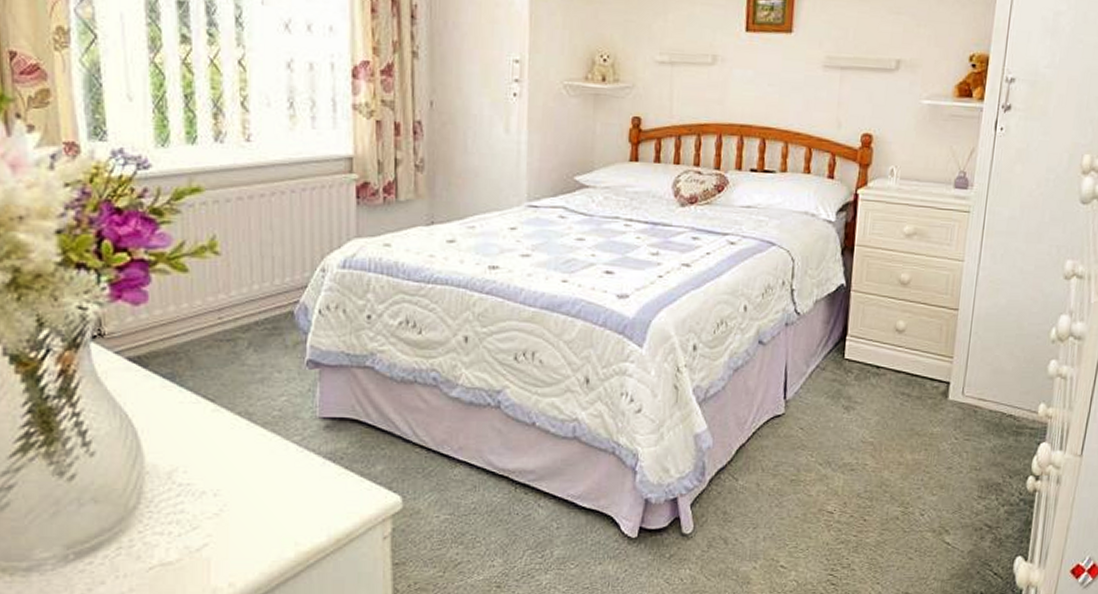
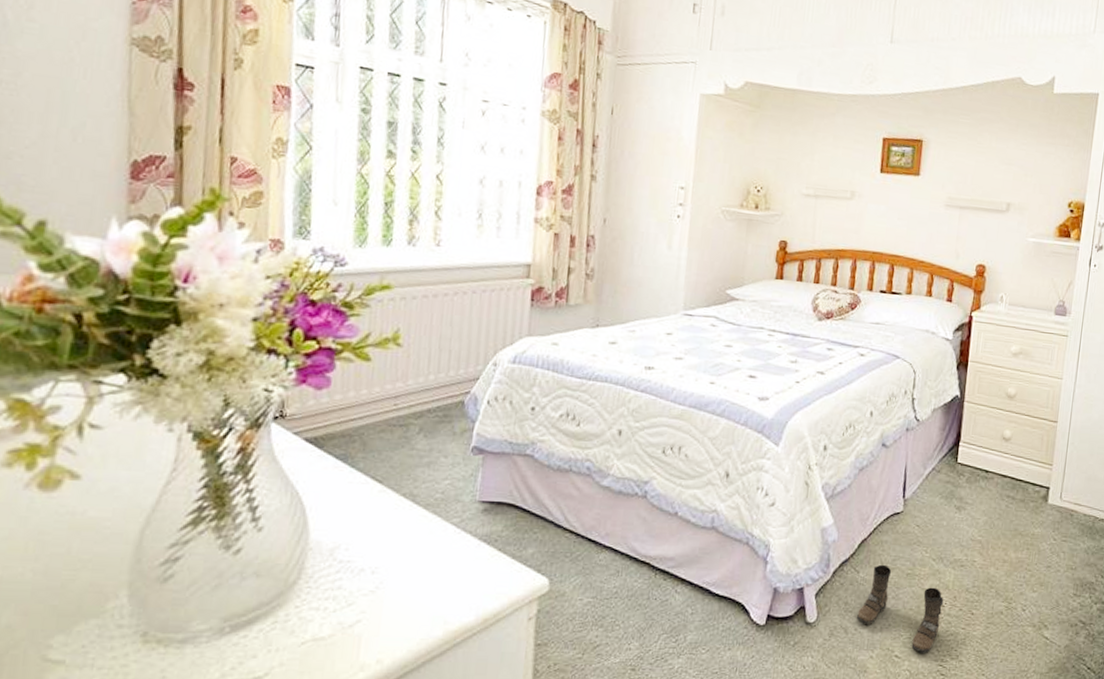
boots: none [736,471,833,562] -> present [856,564,944,653]

